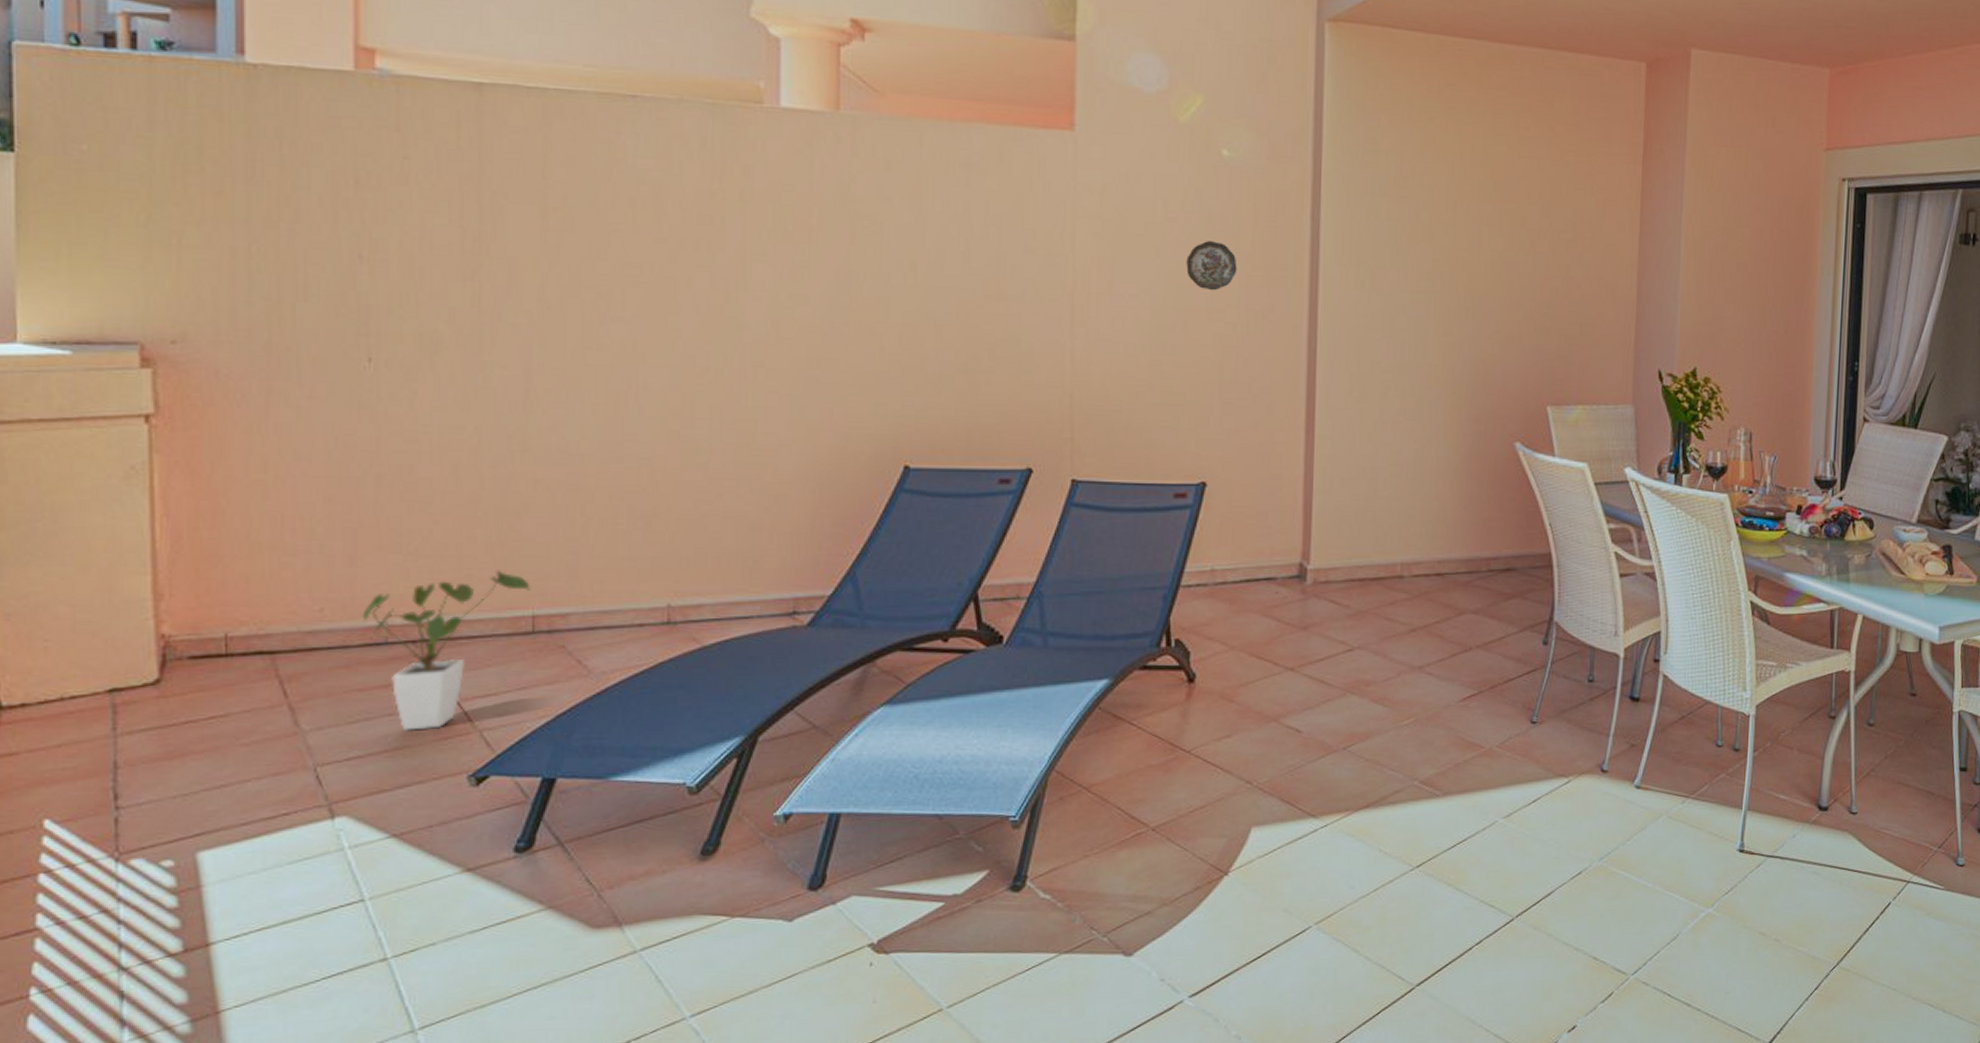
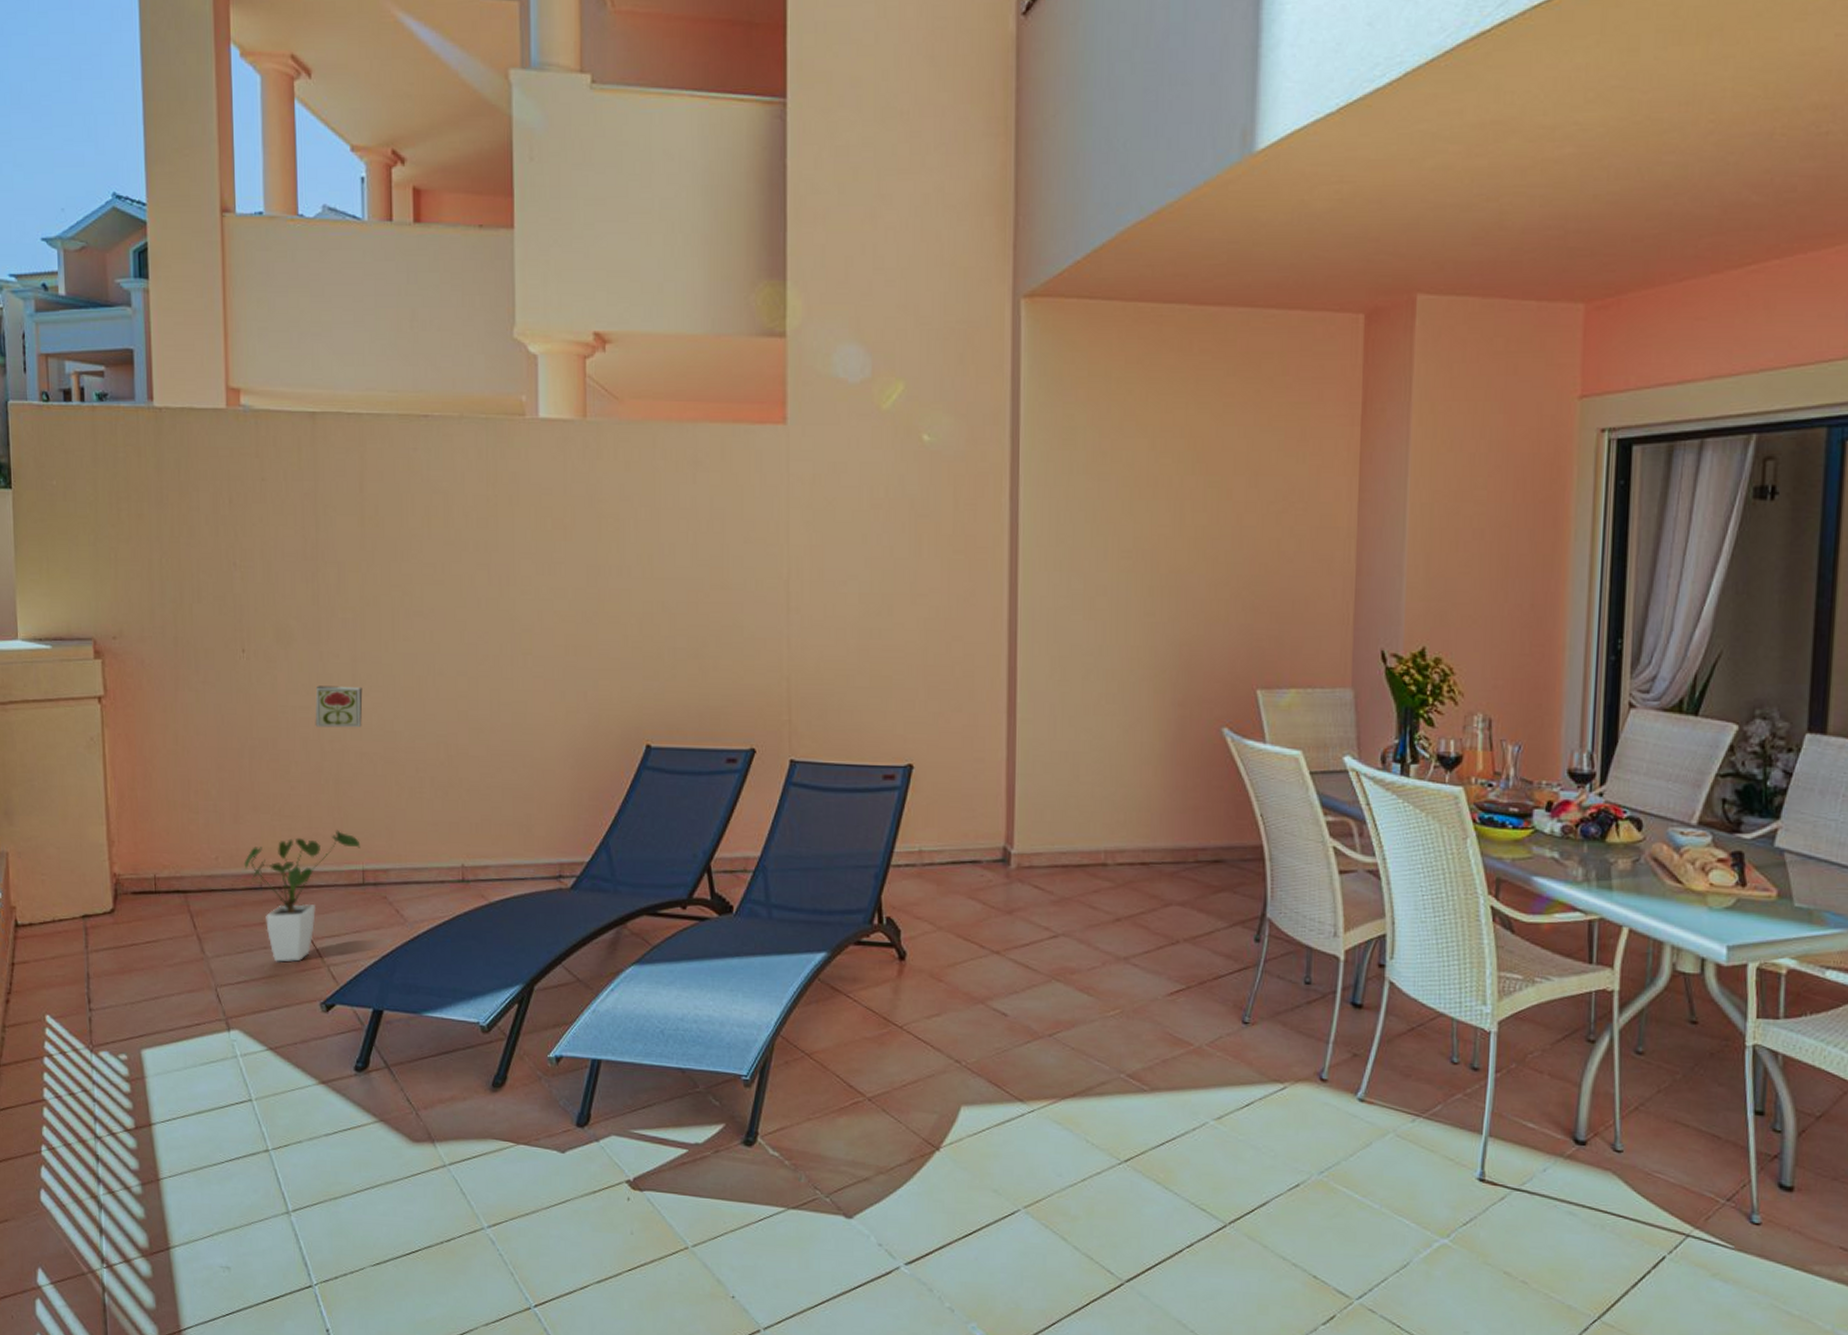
decorative tile: none [470,401,539,451] -> present [315,685,363,728]
decorative plate: present [1186,241,1238,291] -> none [891,526,939,576]

